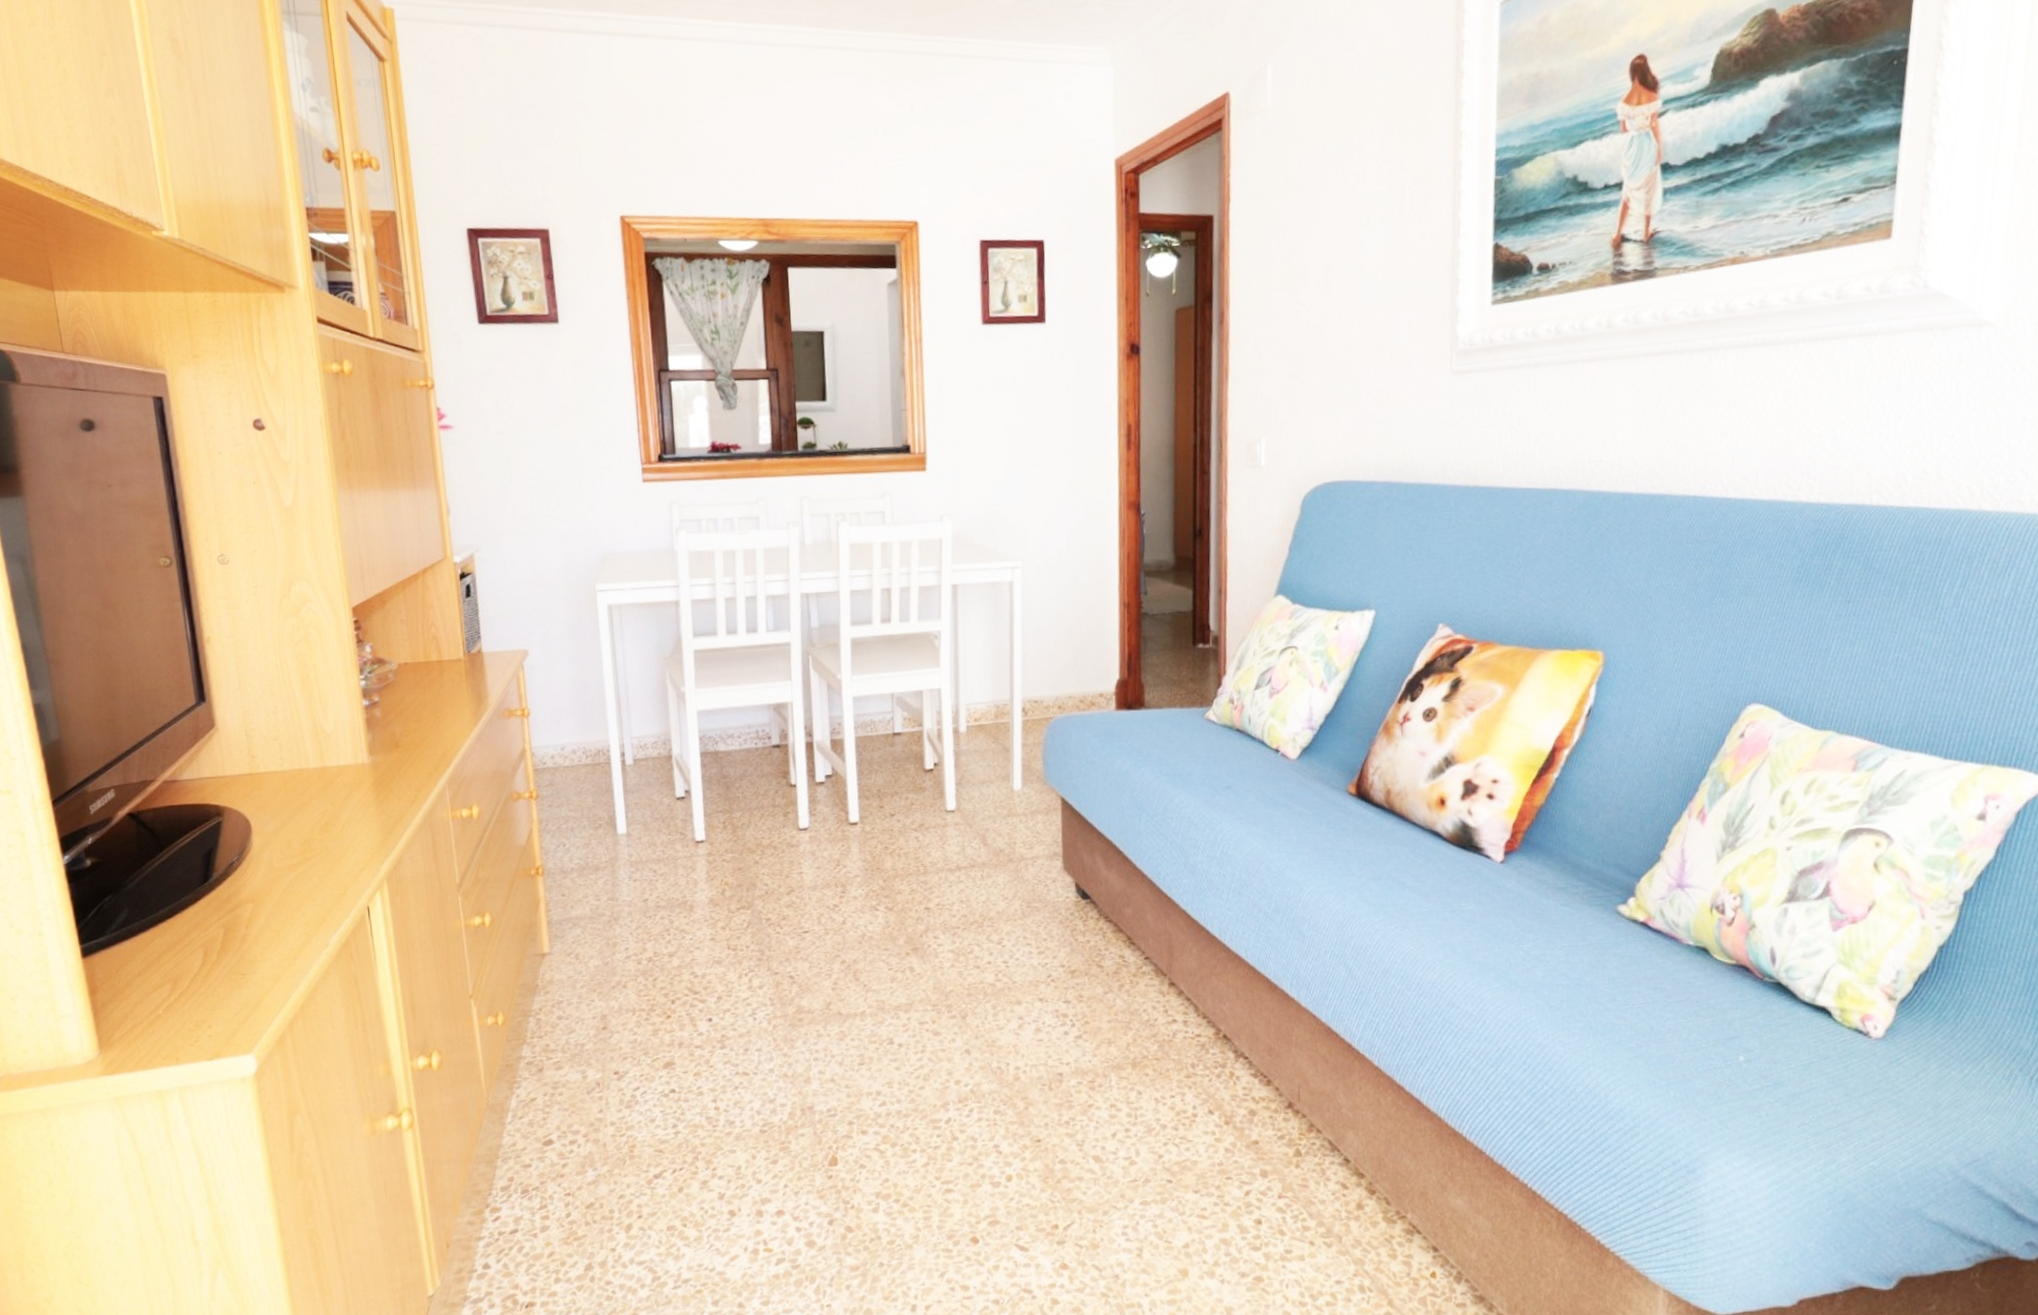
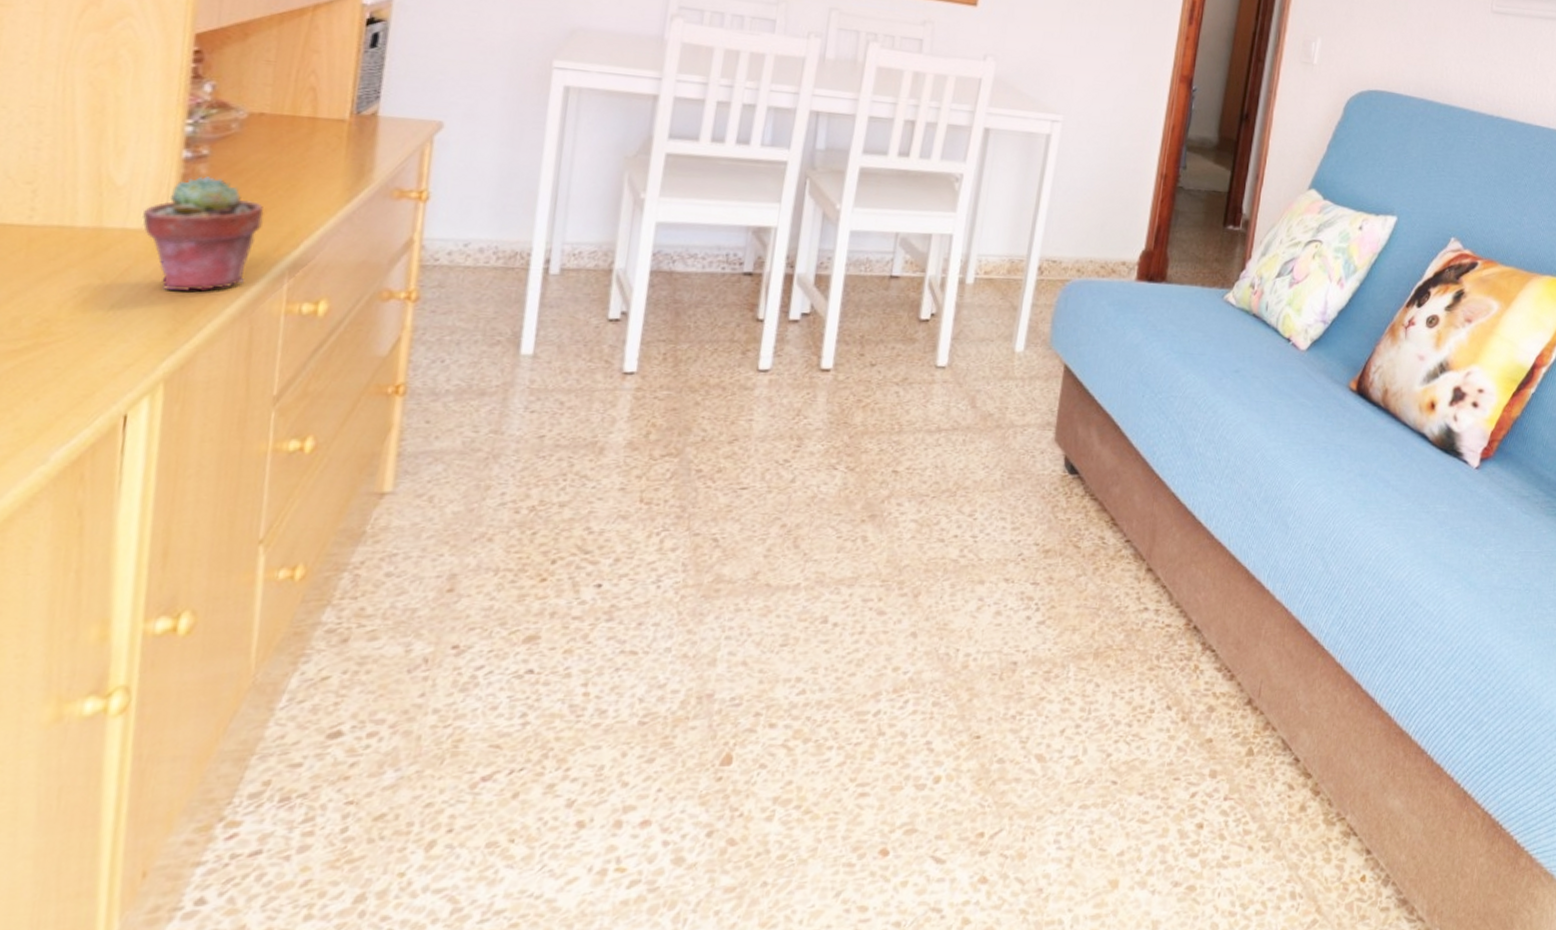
potted succulent: none [348,718,424,809] -> present [143,176,264,291]

